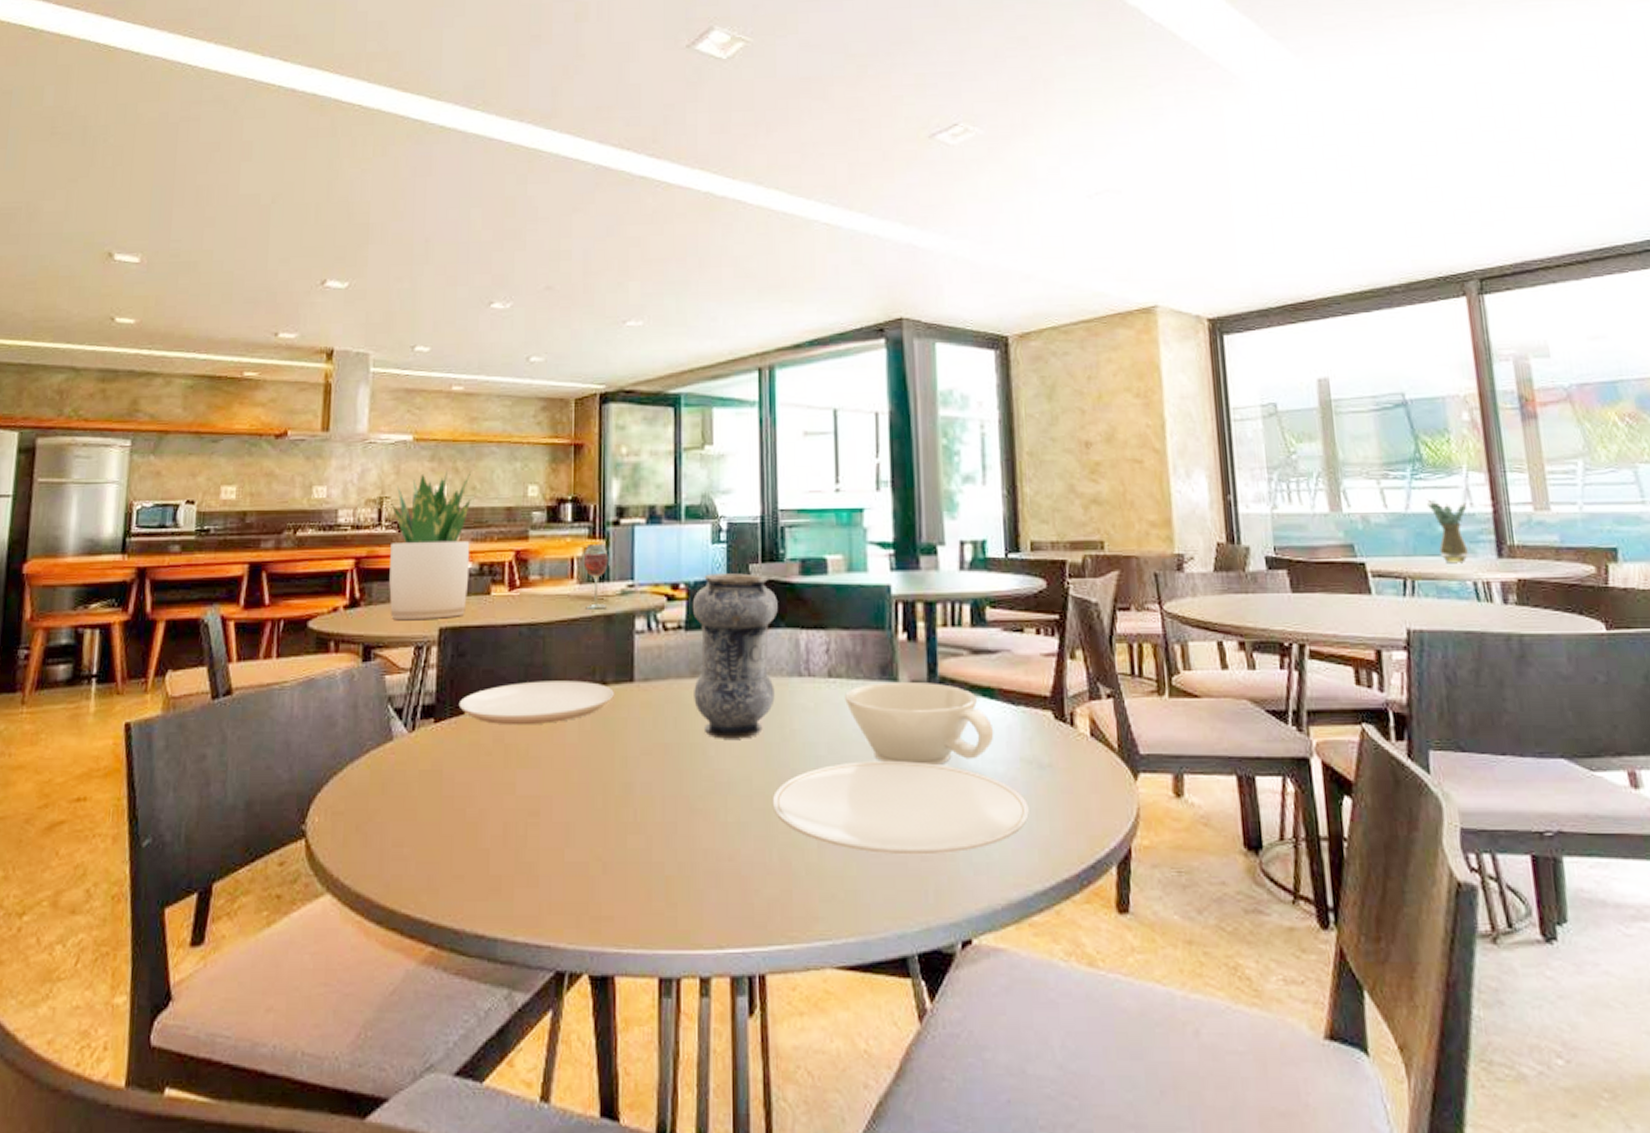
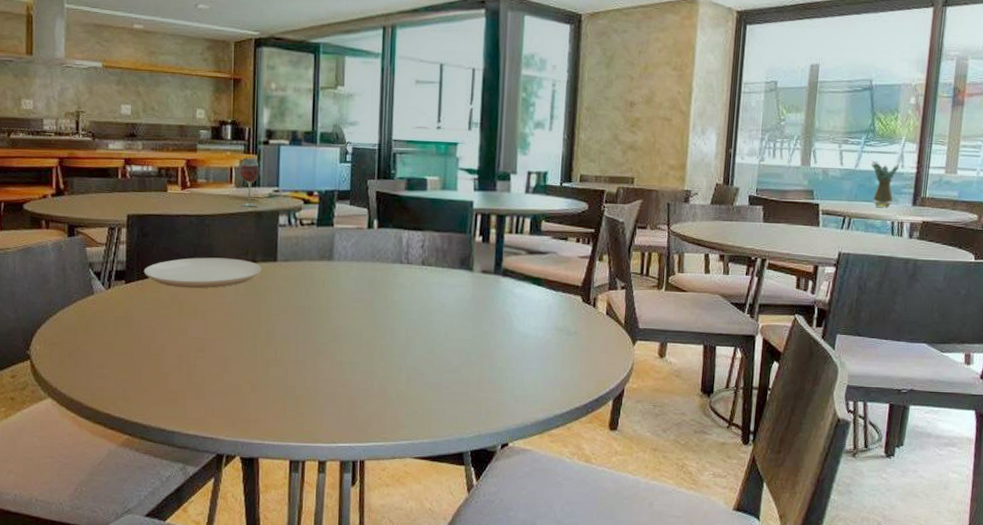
planter: present [389,469,472,621] -> none [86,92,151,208]
vase: present [692,573,778,739] -> none [321,185,388,305]
plate: present [772,761,1029,855] -> none [375,324,557,389]
cup: present [845,681,994,765] -> none [433,270,539,329]

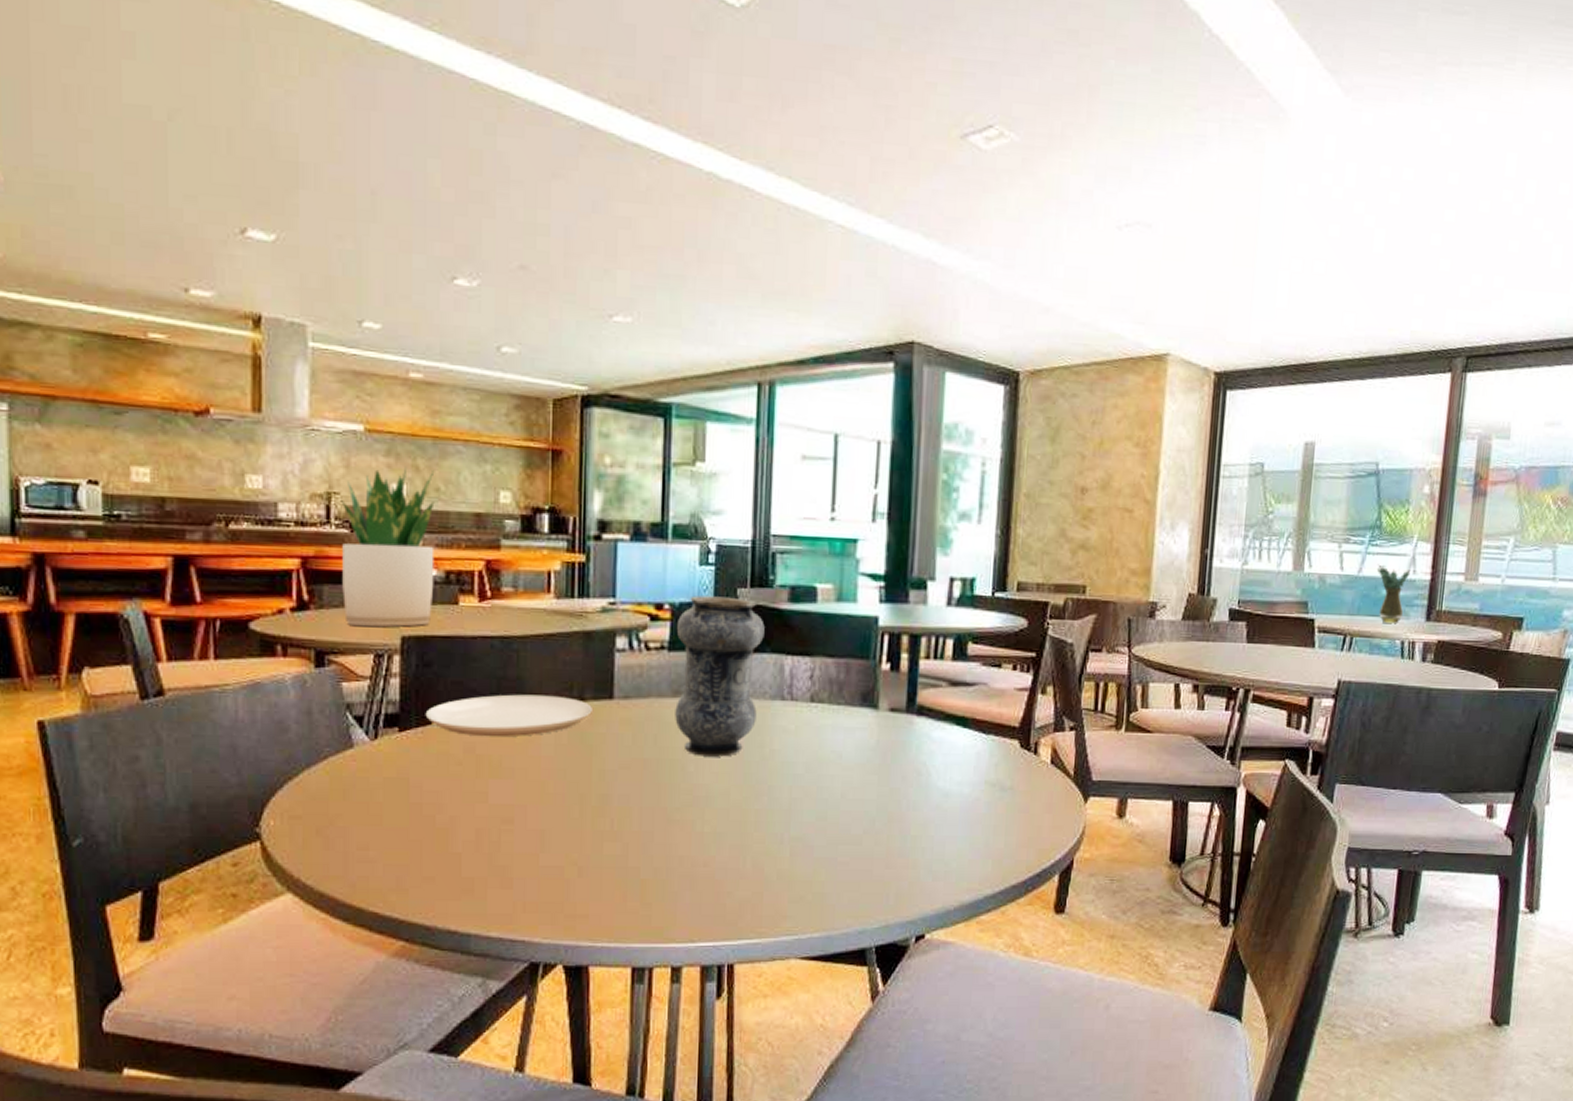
planter: none [86,92,151,208] -> present [341,466,435,628]
wineglass: present [239,158,260,207] -> none [561,558,589,626]
vase: none [321,185,388,305] -> present [675,595,765,757]

